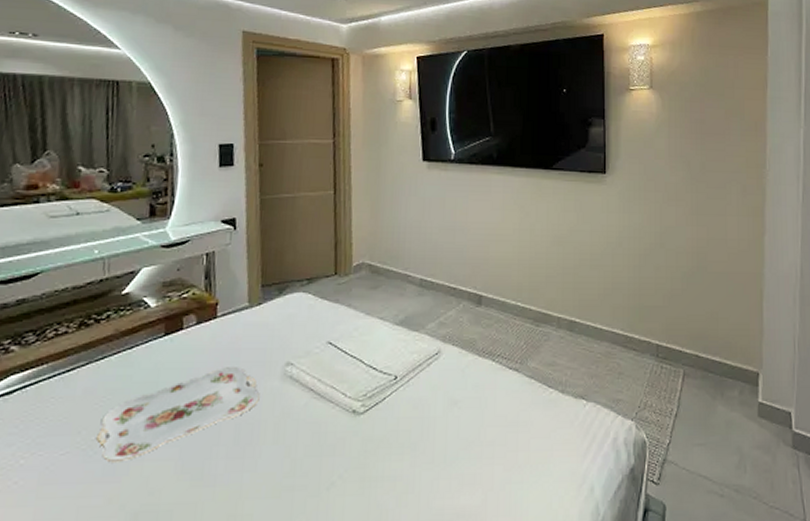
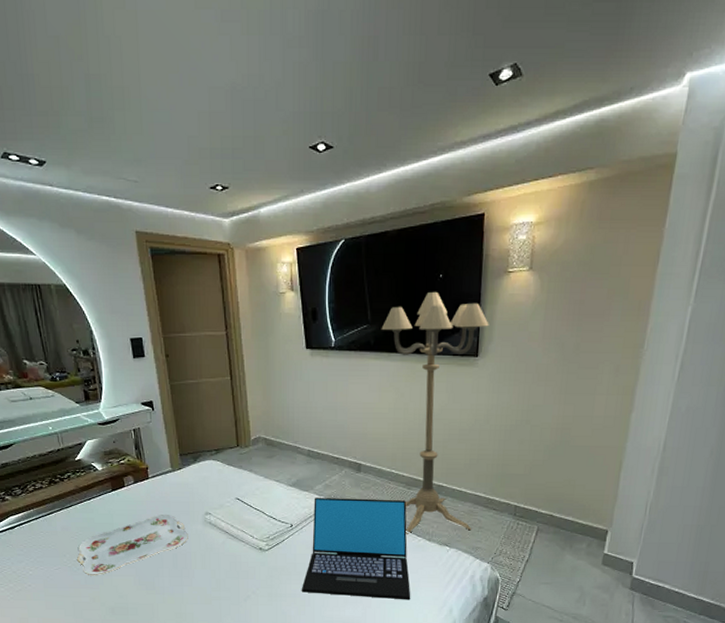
laptop: none [405,339,543,477] -> present [302,498,411,600]
floor lamp: none [504,105,615,386] -> present [381,291,489,535]

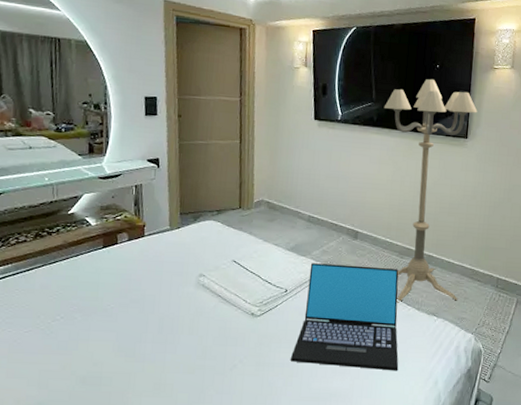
serving tray: present [77,515,188,576] -> none [52,275,179,340]

